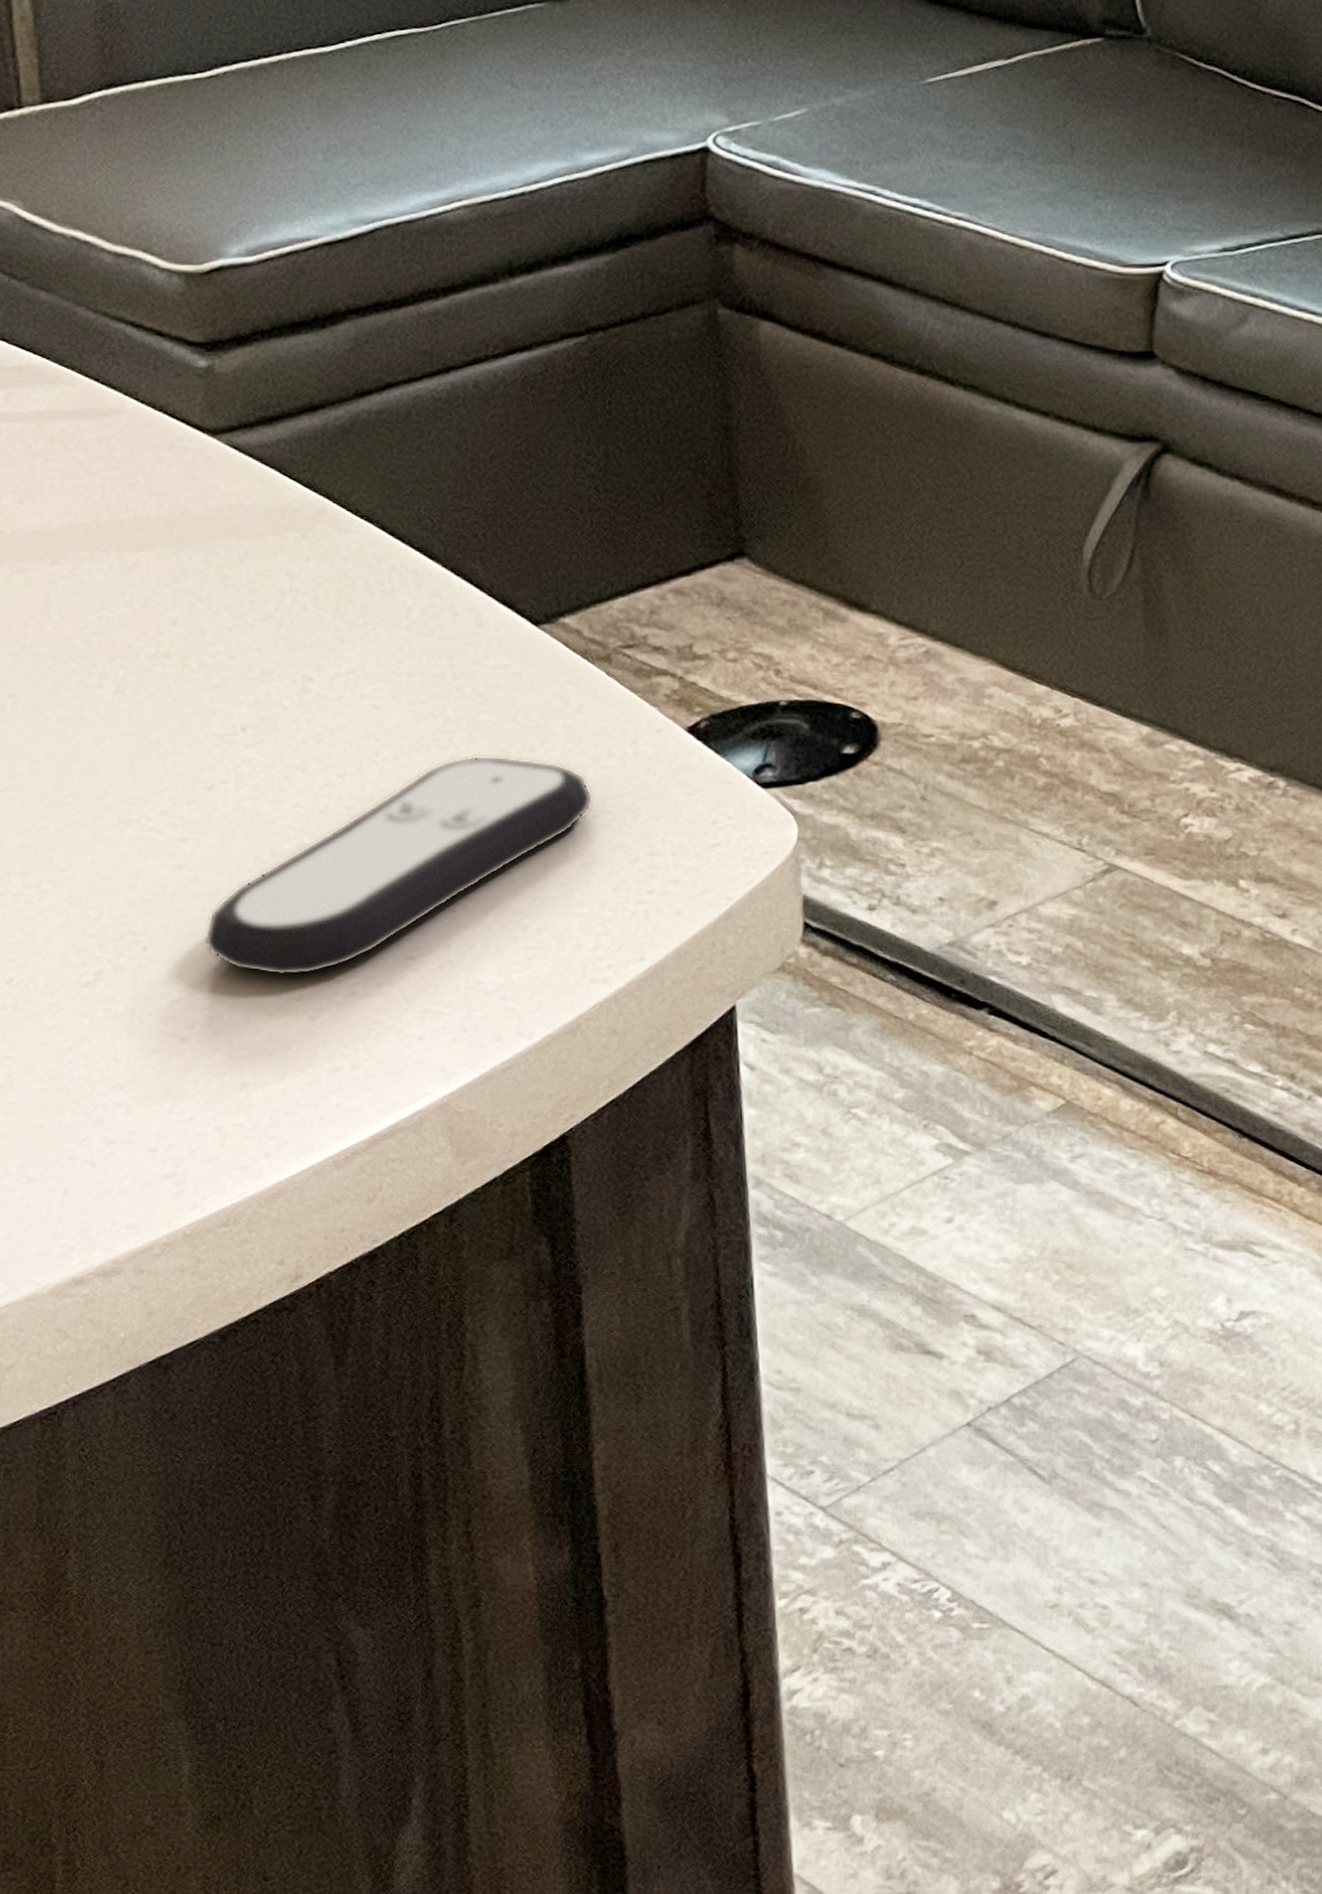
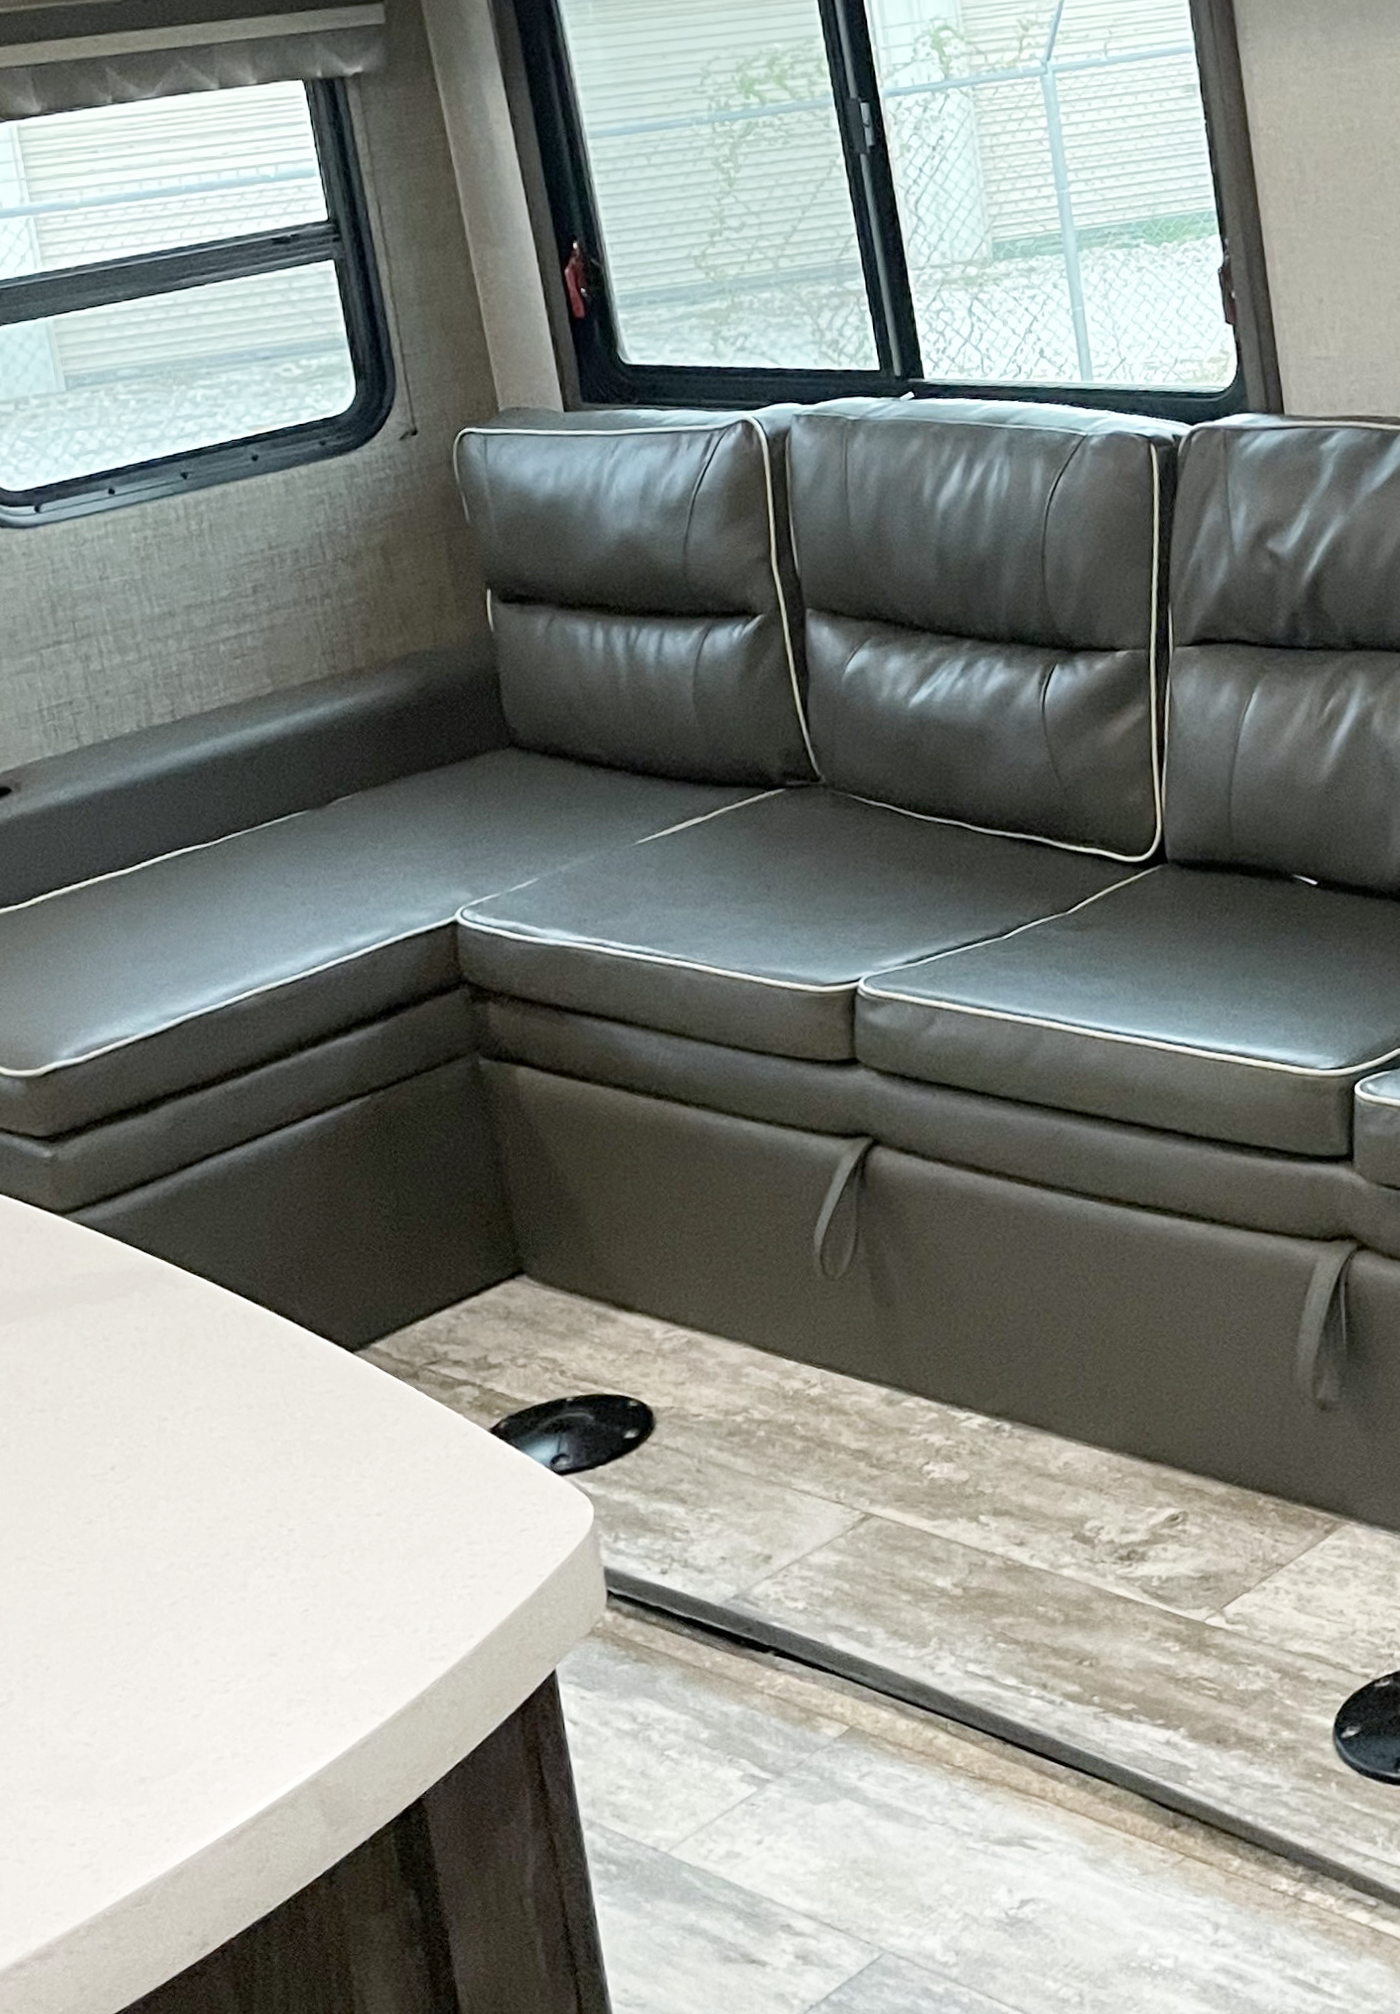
remote control: present [204,755,593,977] -> none [97,1469,416,1682]

